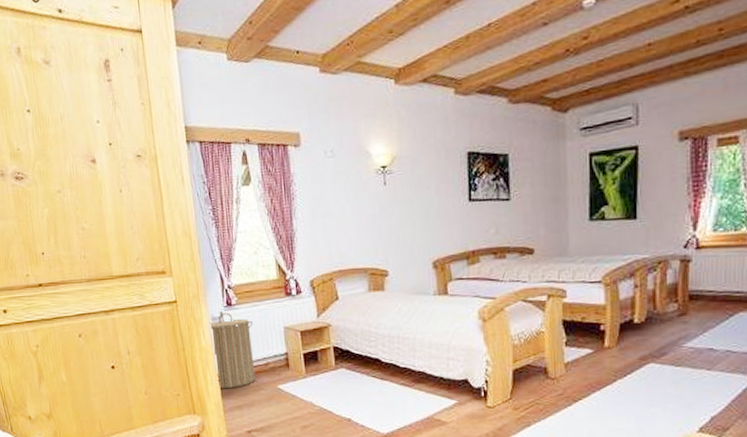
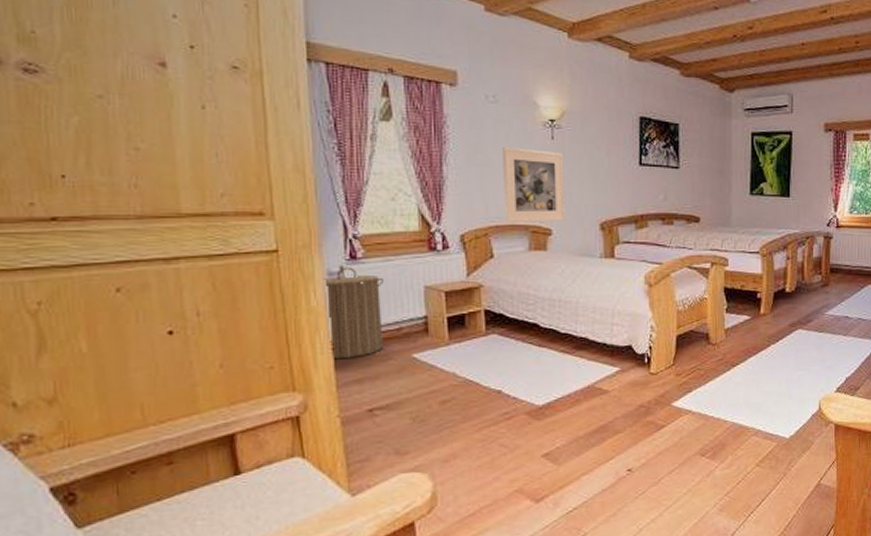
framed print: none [341,196,400,268] -> present [503,147,565,223]

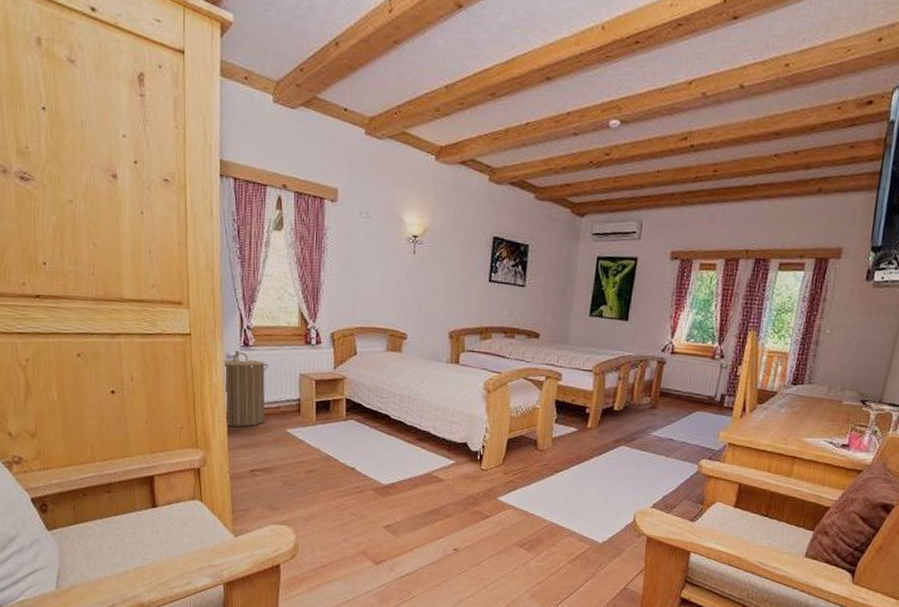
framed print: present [503,147,565,223] -> none [368,259,423,328]

